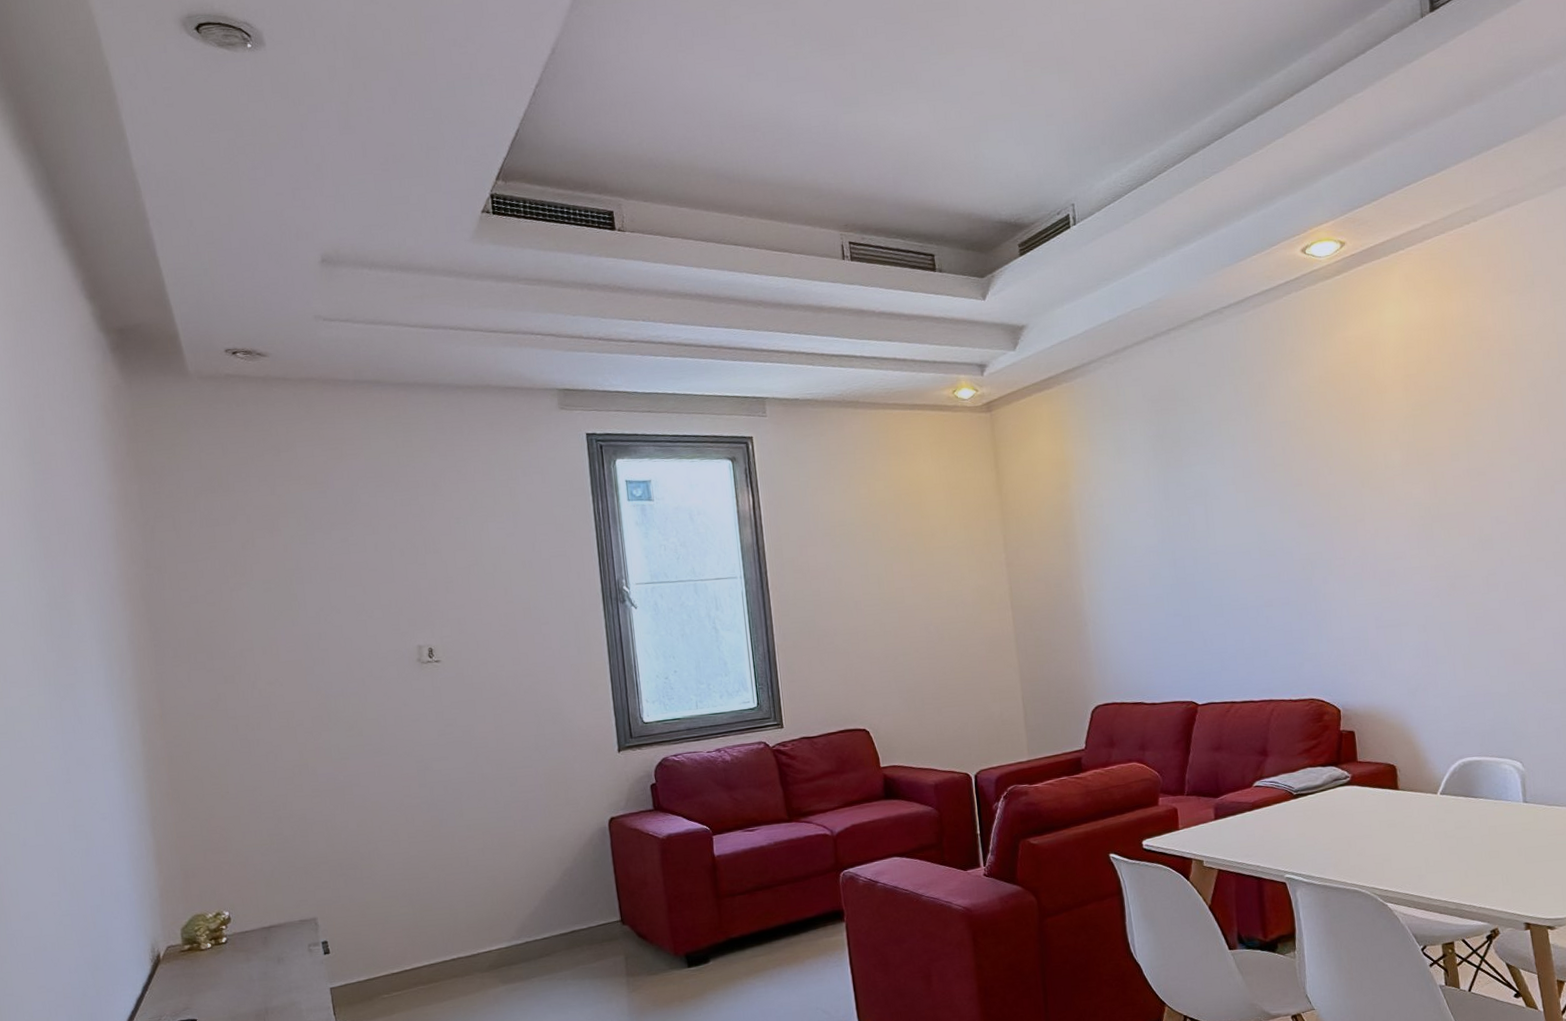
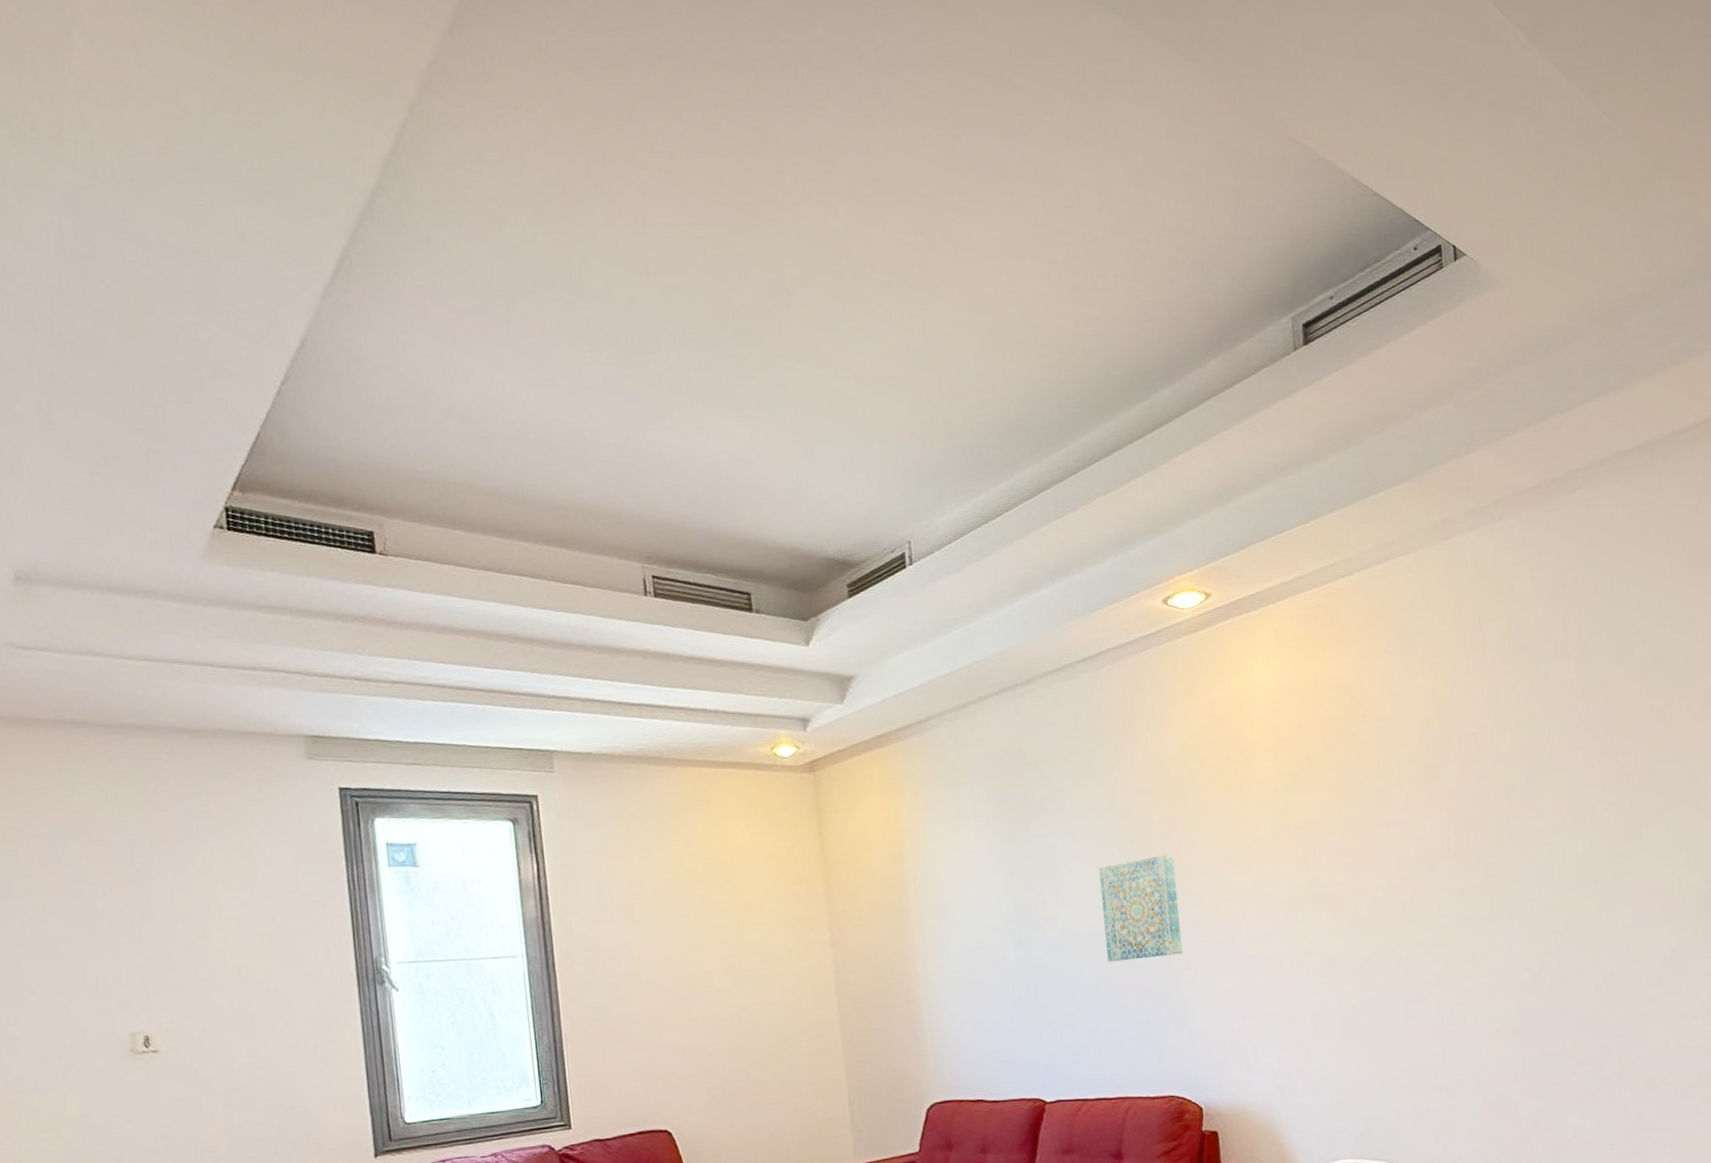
wall art: none [1245,479,1322,578] -> present [1099,854,1183,962]

